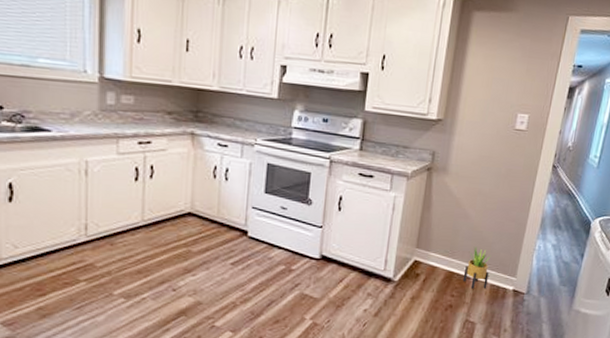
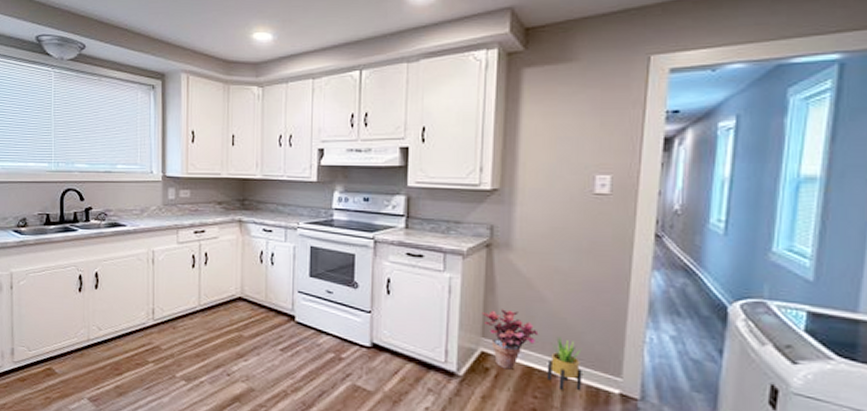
potted plant: none [418,224,461,274] -> present [481,309,539,370]

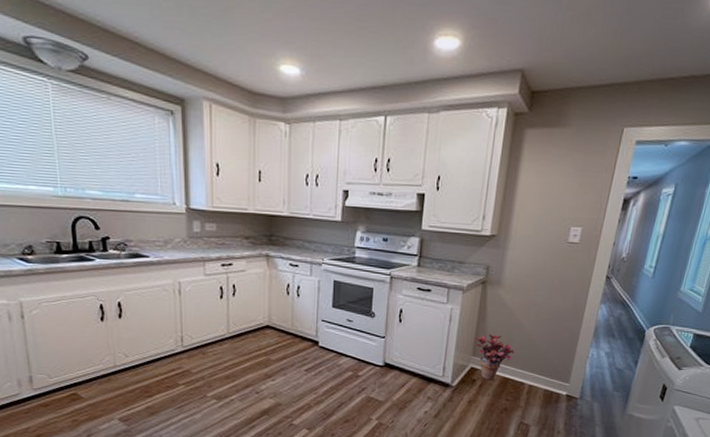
potted plant: present [546,336,582,390] -> none [517,354,543,394]

